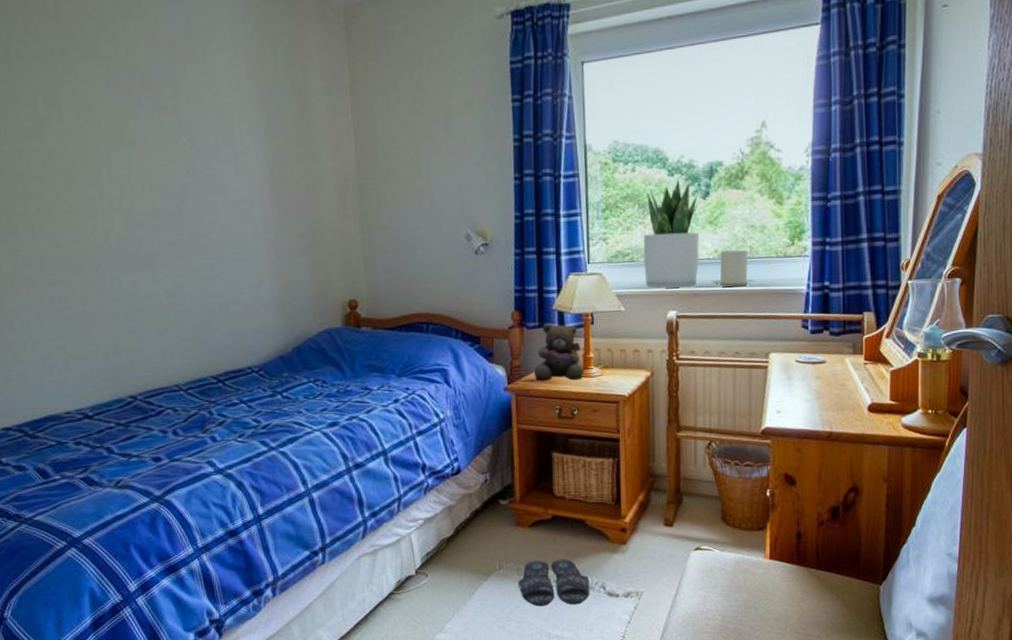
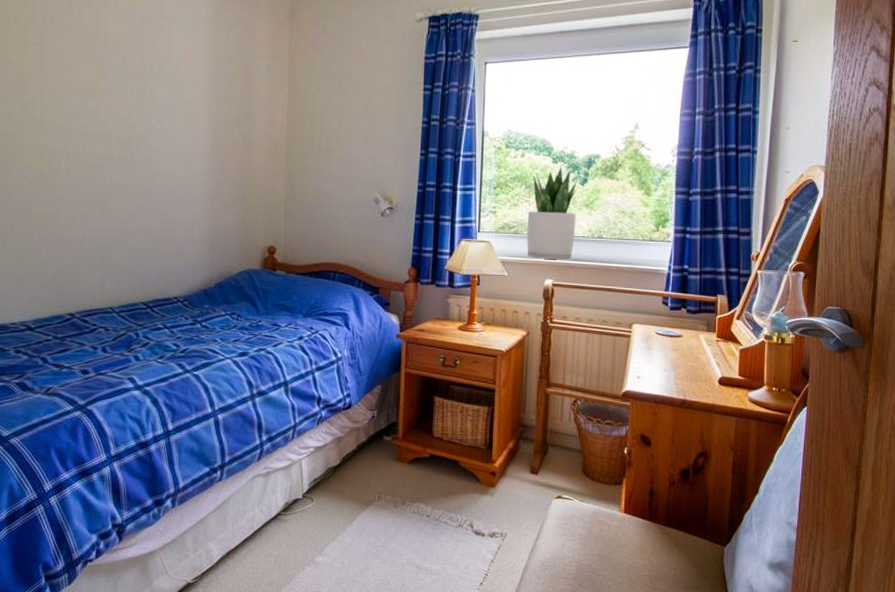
slippers: present [517,558,590,607] -> none [394,494,459,540]
teddy bear: present [533,323,584,382] -> none [423,281,468,333]
candle: present [712,250,756,288] -> none [585,231,624,263]

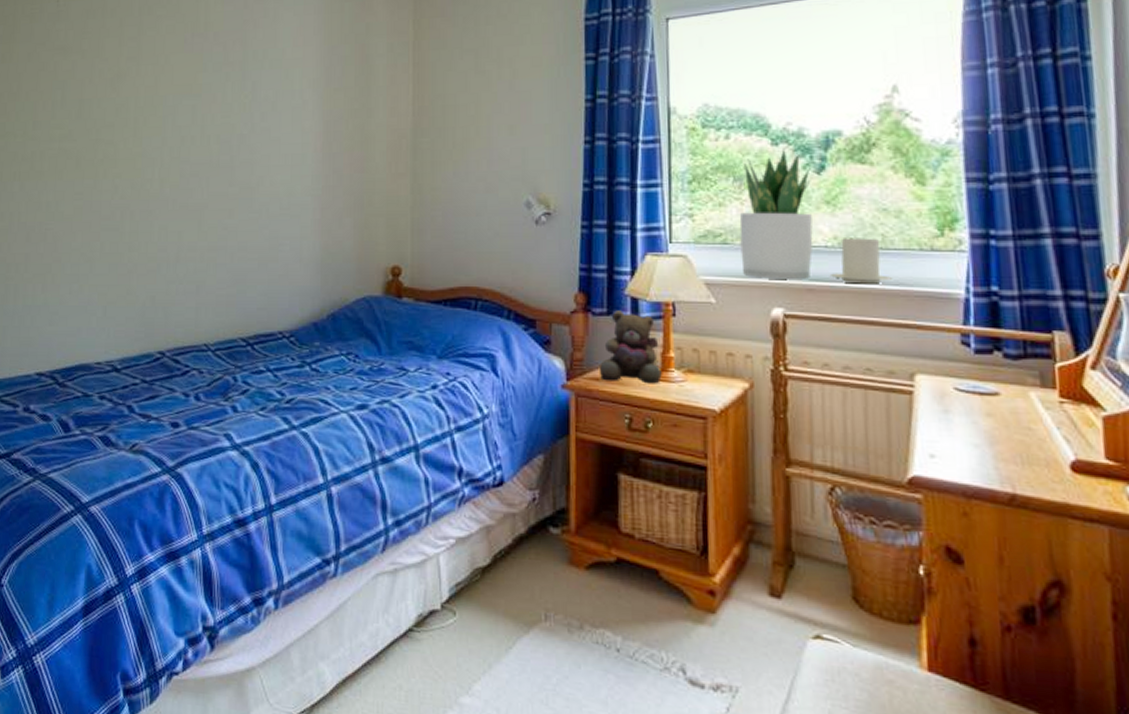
teddy bear: none [423,281,468,333] -> present [598,310,662,384]
candle: none [585,231,624,263] -> present [831,238,892,284]

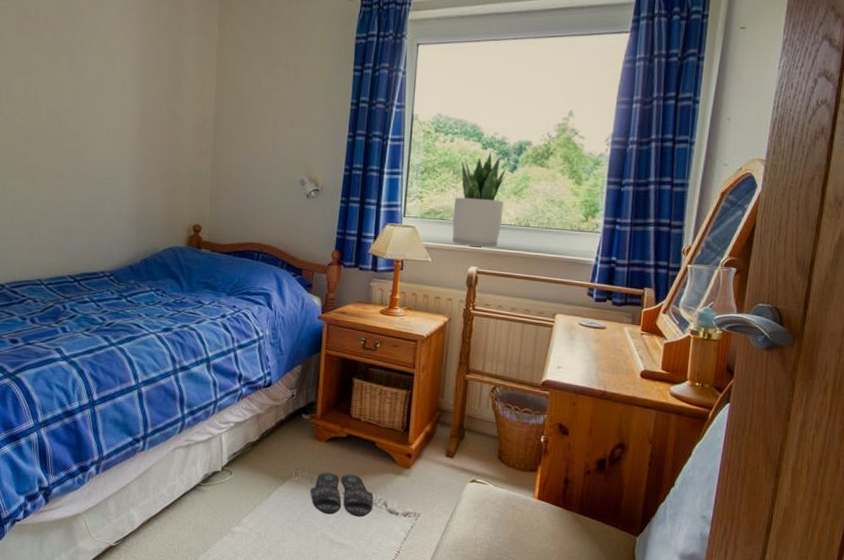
slippers: none [568,615,665,689] -> present [310,472,374,517]
teddy bear: present [598,310,662,384] -> none [345,264,390,317]
candle: present [831,238,892,284] -> none [511,219,550,253]

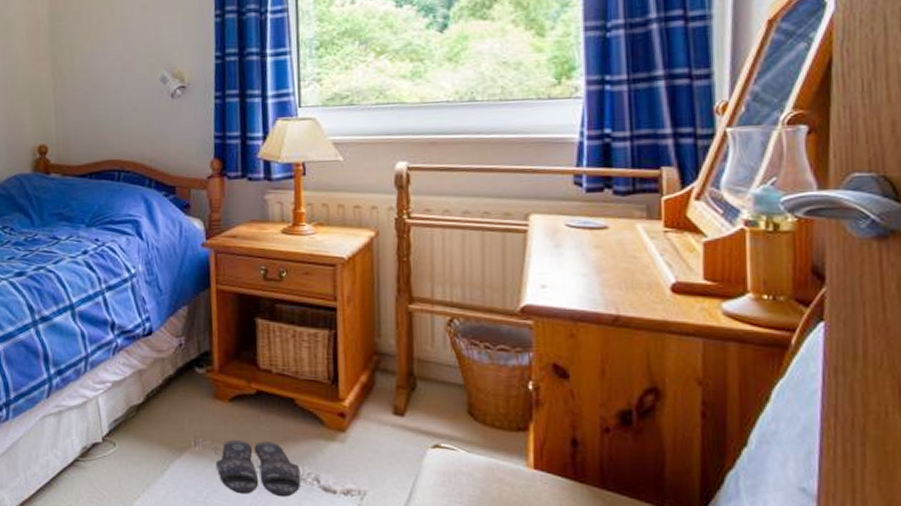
planter: present [452,152,506,248] -> none [365,10,436,136]

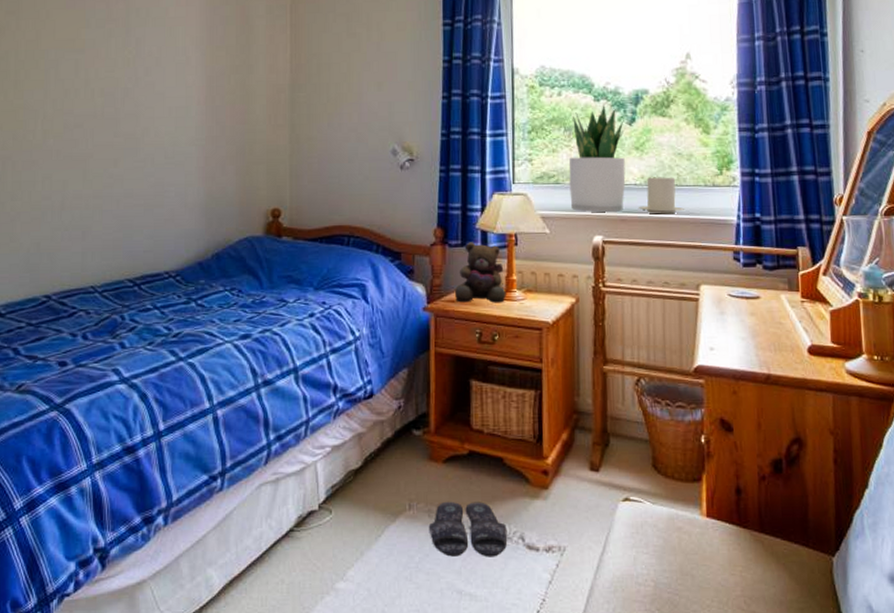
teddy bear: none [235,173,294,238] -> present [454,242,506,303]
planter: none [365,10,436,136] -> present [568,104,626,213]
candle: none [452,90,510,135] -> present [639,177,684,215]

